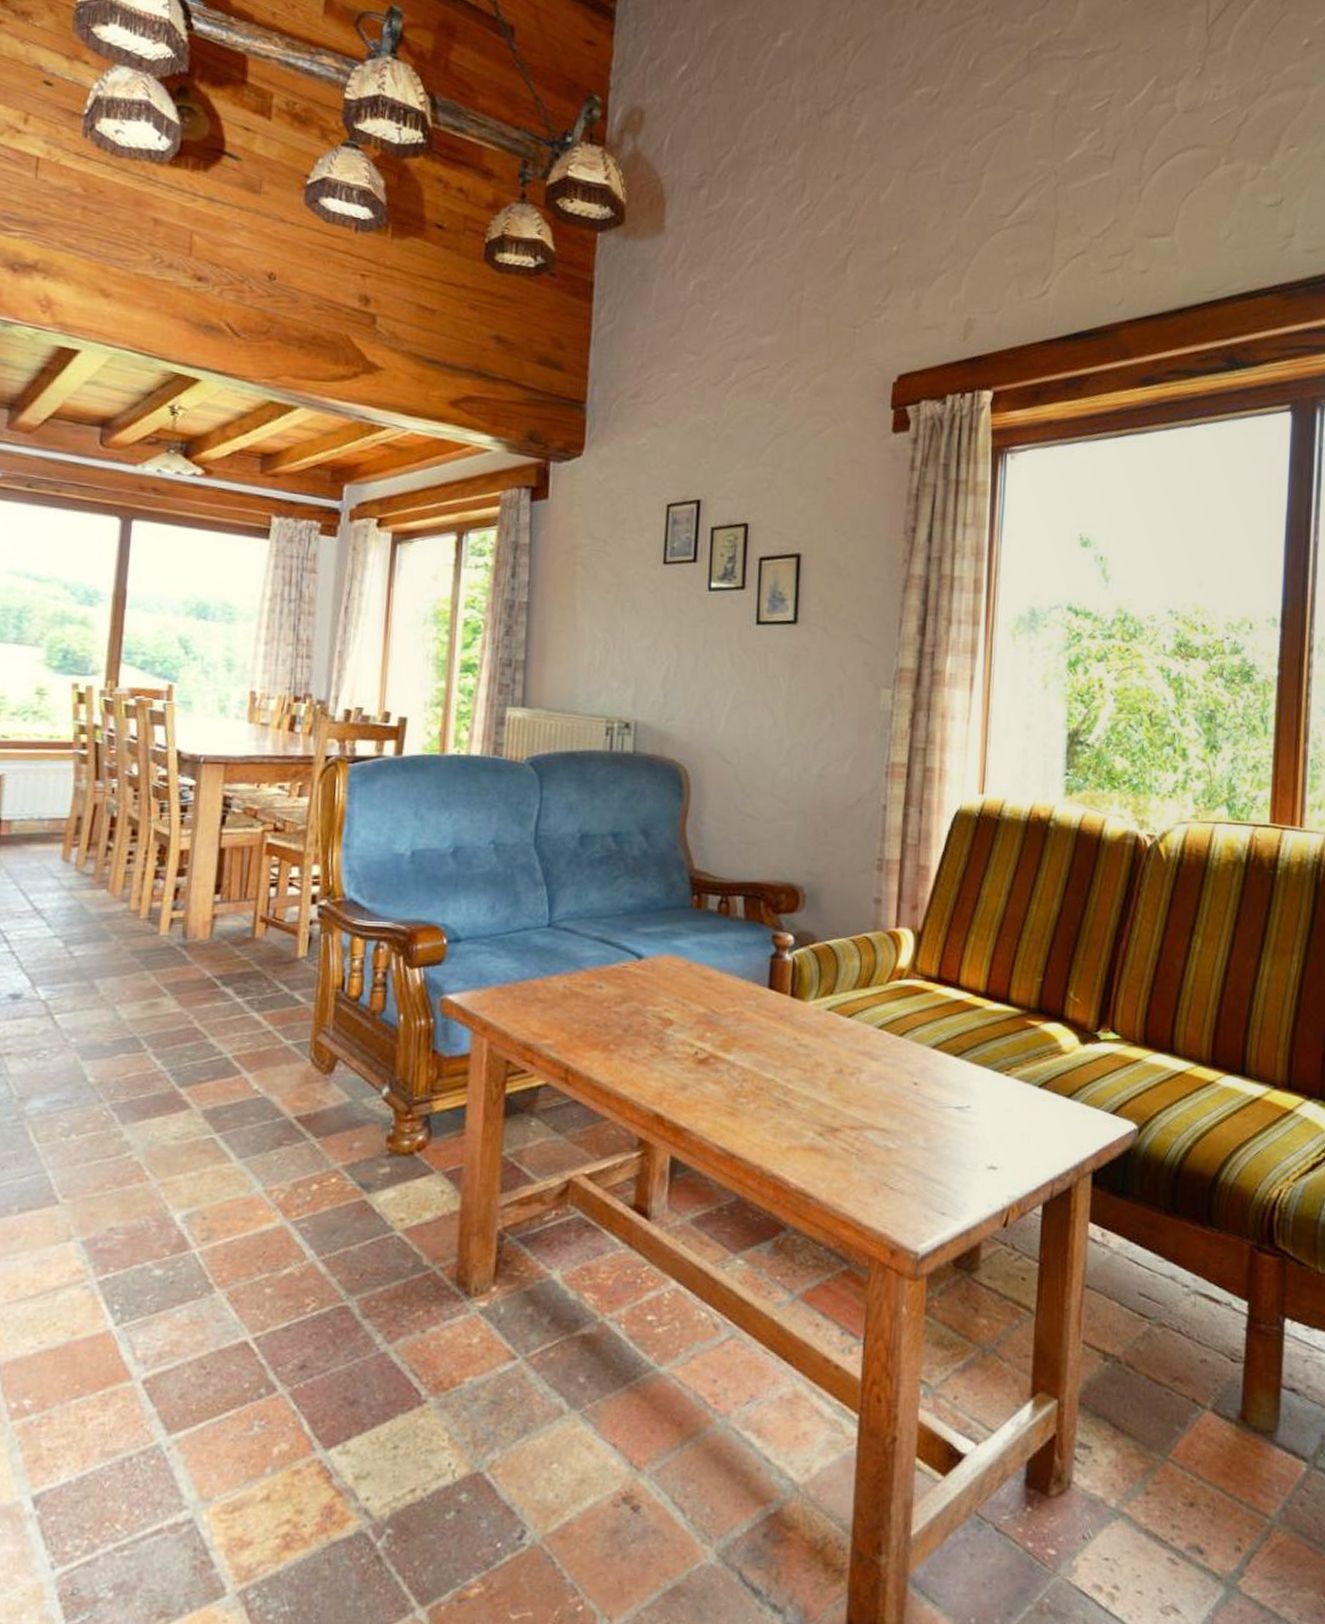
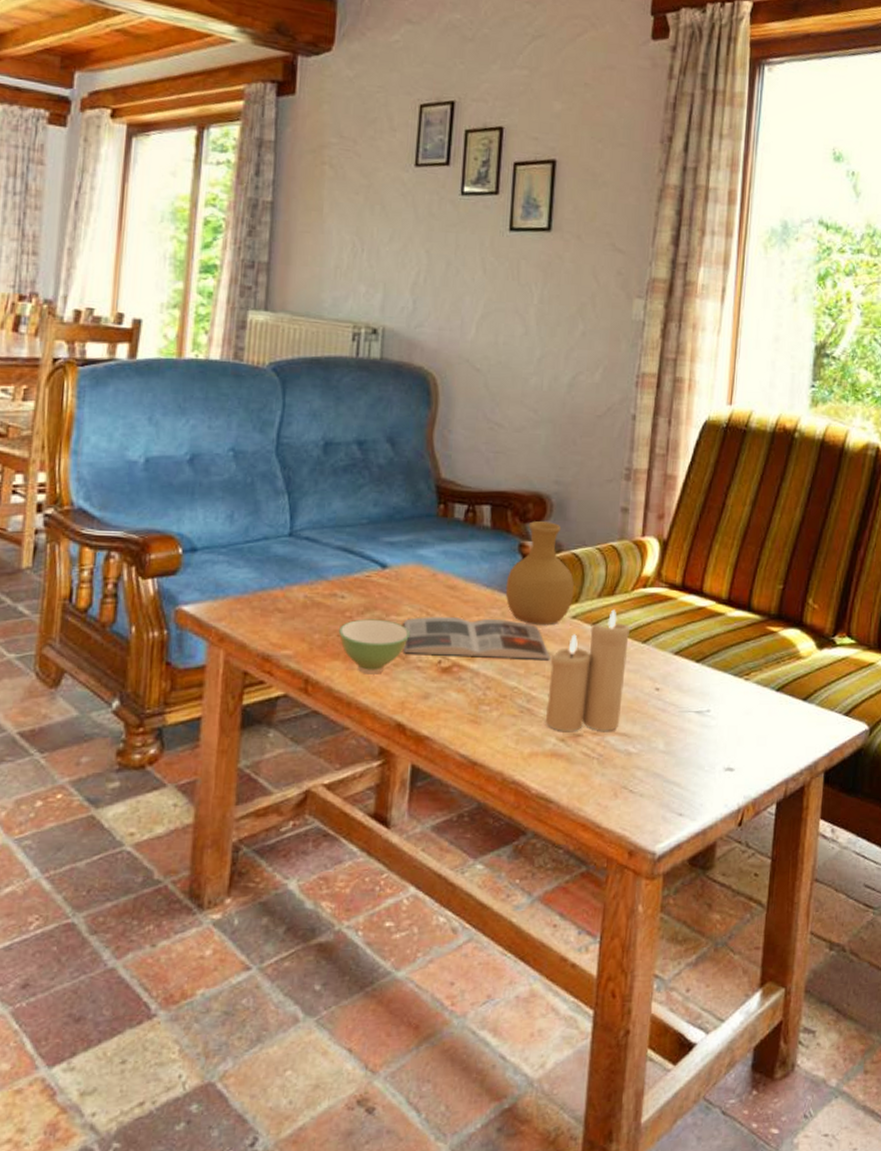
bowl: none [596,1009,667,1065] -> present [338,619,411,674]
magazine: none [660,1007,806,1053] -> present [403,616,550,661]
vase: none [760,912,829,1016] -> present [505,521,575,624]
candle: none [802,1001,886,1126] -> present [545,609,630,731]

